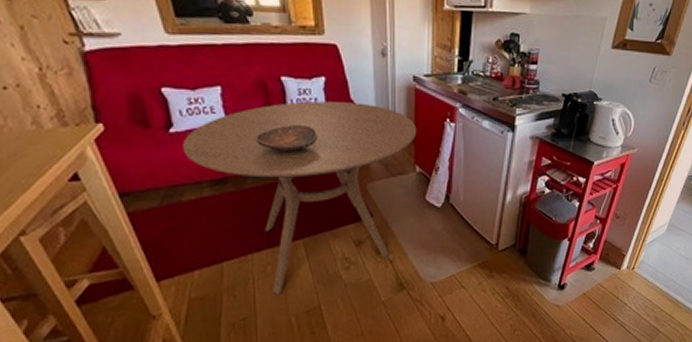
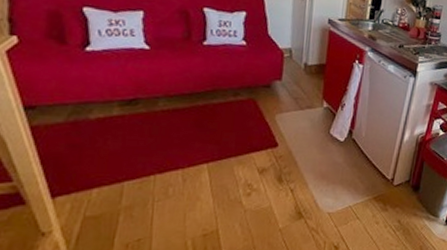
dining table: present [183,101,417,294] -> none [97,32,328,216]
decorative bowl: present [255,125,318,154] -> none [171,53,234,81]

